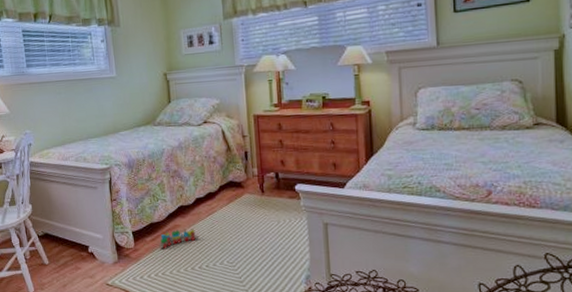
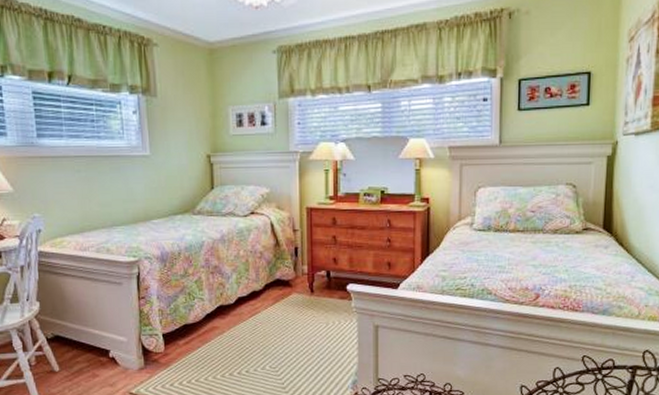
toy train: present [159,229,199,249] -> none [193,331,240,353]

